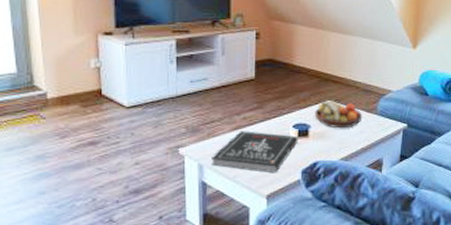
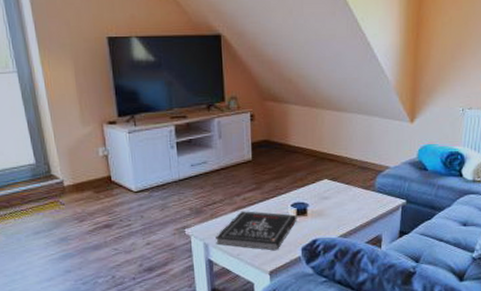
fruit bowl: present [315,101,363,129] -> none [312,179,360,206]

